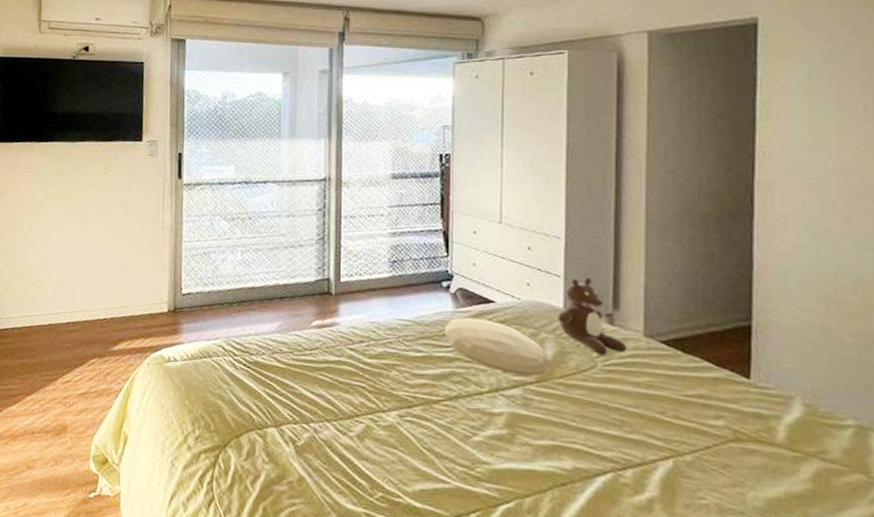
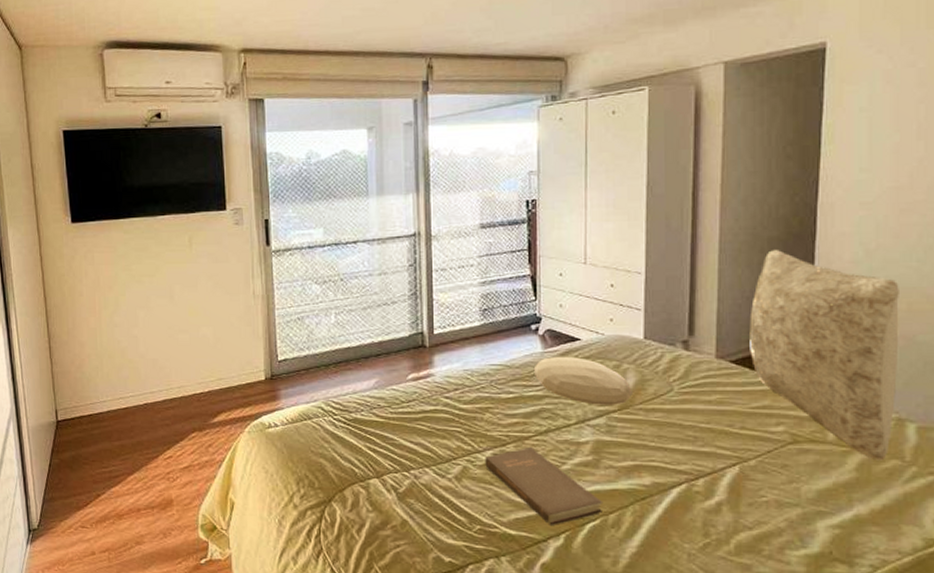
book: none [390,411,519,503] -> present [485,446,604,525]
stuffed animal: present [558,277,627,355] -> none [638,308,701,379]
pillow: none [681,226,856,474] -> present [749,250,899,461]

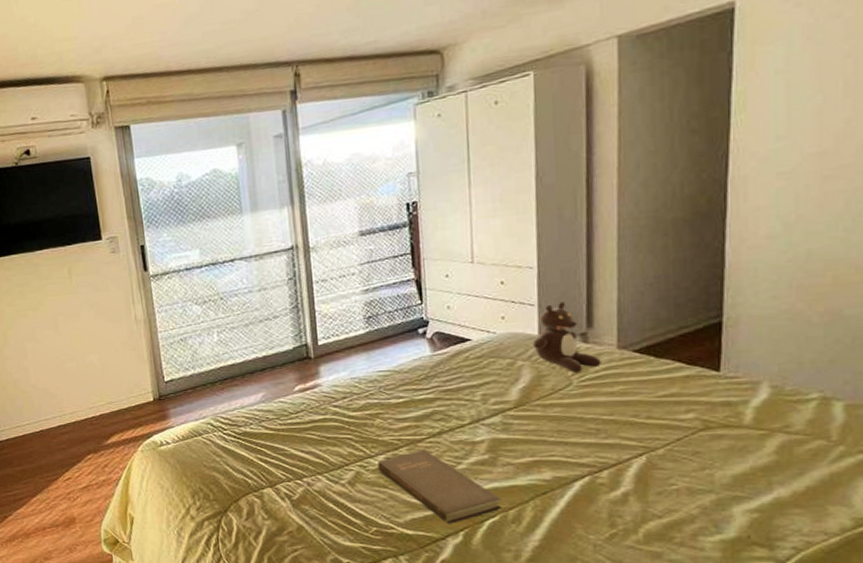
cushion: present [535,356,633,405] -> none [424,357,529,404]
stuffed animal: none [638,308,701,379] -> present [533,302,601,373]
pillow: present [749,250,899,461] -> none [653,231,823,442]

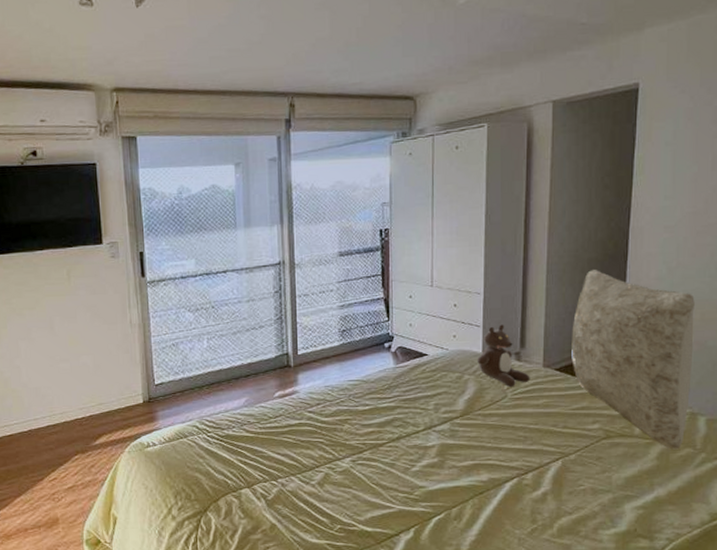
book: present [378,448,503,524] -> none [344,452,447,521]
pillow: none [653,231,823,442] -> present [571,270,695,450]

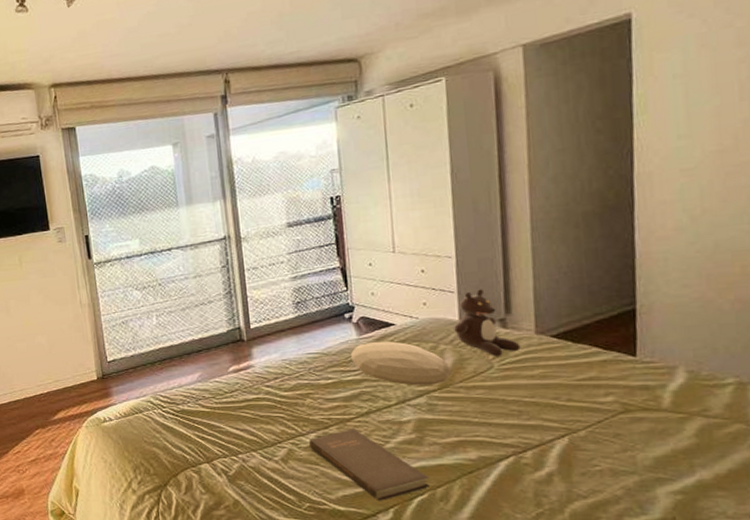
book: none [344,452,447,521] -> present [309,427,430,501]
cushion: none [388,370,473,413] -> present [351,341,452,386]
pillow: present [571,270,695,450] -> none [568,224,735,426]

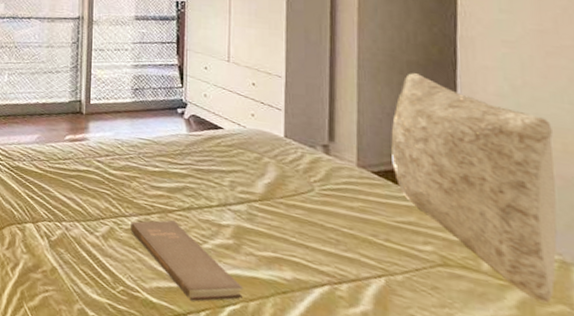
cushion: present [351,341,452,386] -> none [179,140,273,195]
stuffed animal: present [454,289,521,356] -> none [279,112,342,181]
pillow: none [568,224,735,426] -> present [391,73,558,304]

